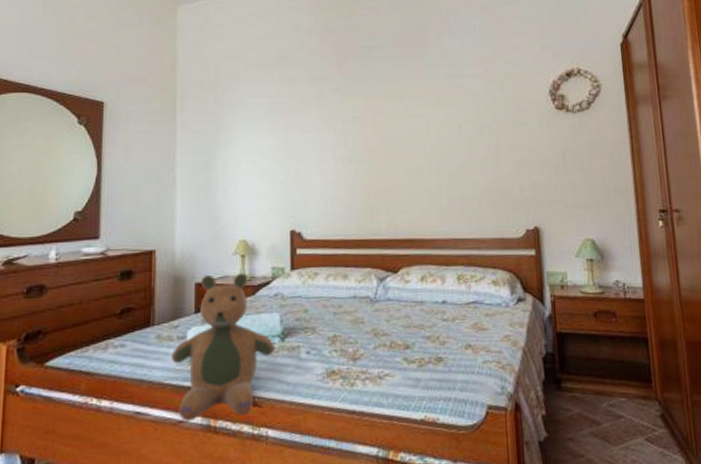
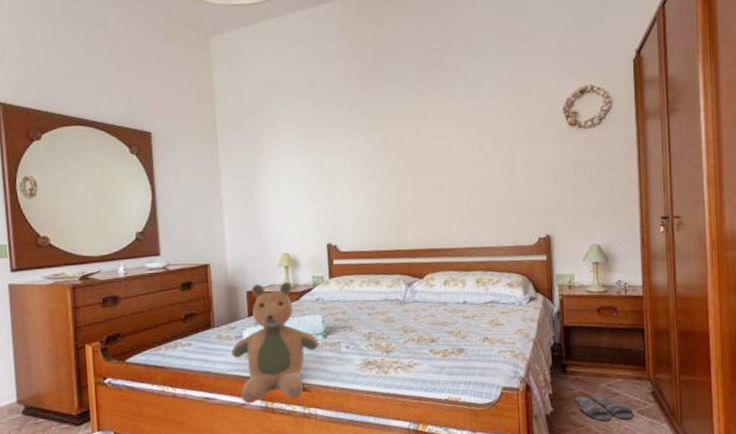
slippers: none [572,417,641,451] -> present [575,395,634,421]

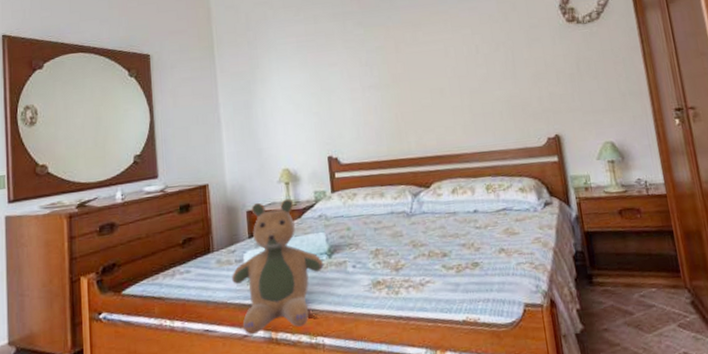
slippers: present [575,395,634,421] -> none [606,307,674,339]

